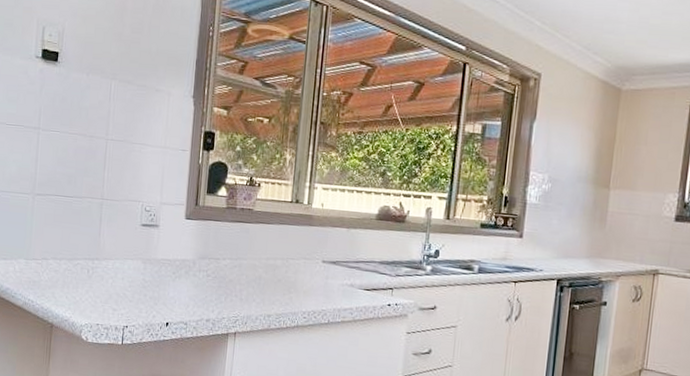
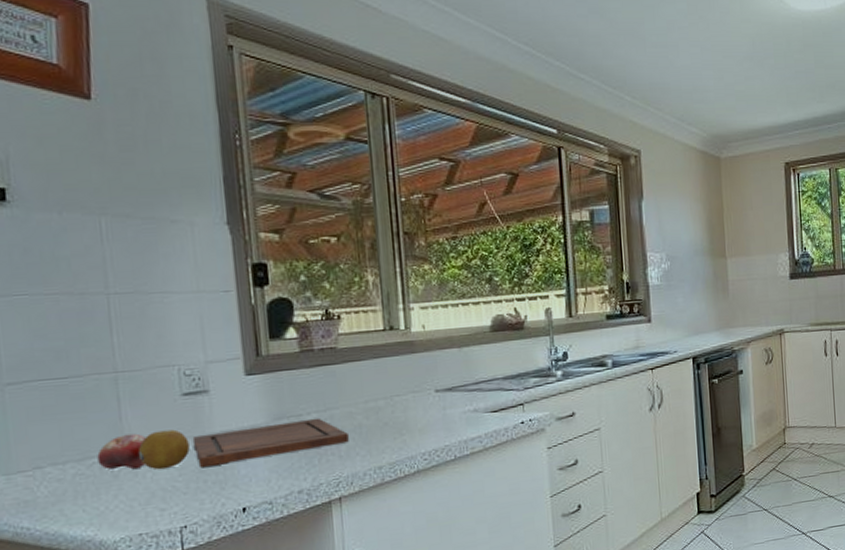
fruit: none [81,247,113,275] -> present [97,433,146,470]
fruit: none [106,249,140,280] -> present [137,429,190,470]
cutting board: none [142,259,250,290] -> present [192,417,349,468]

